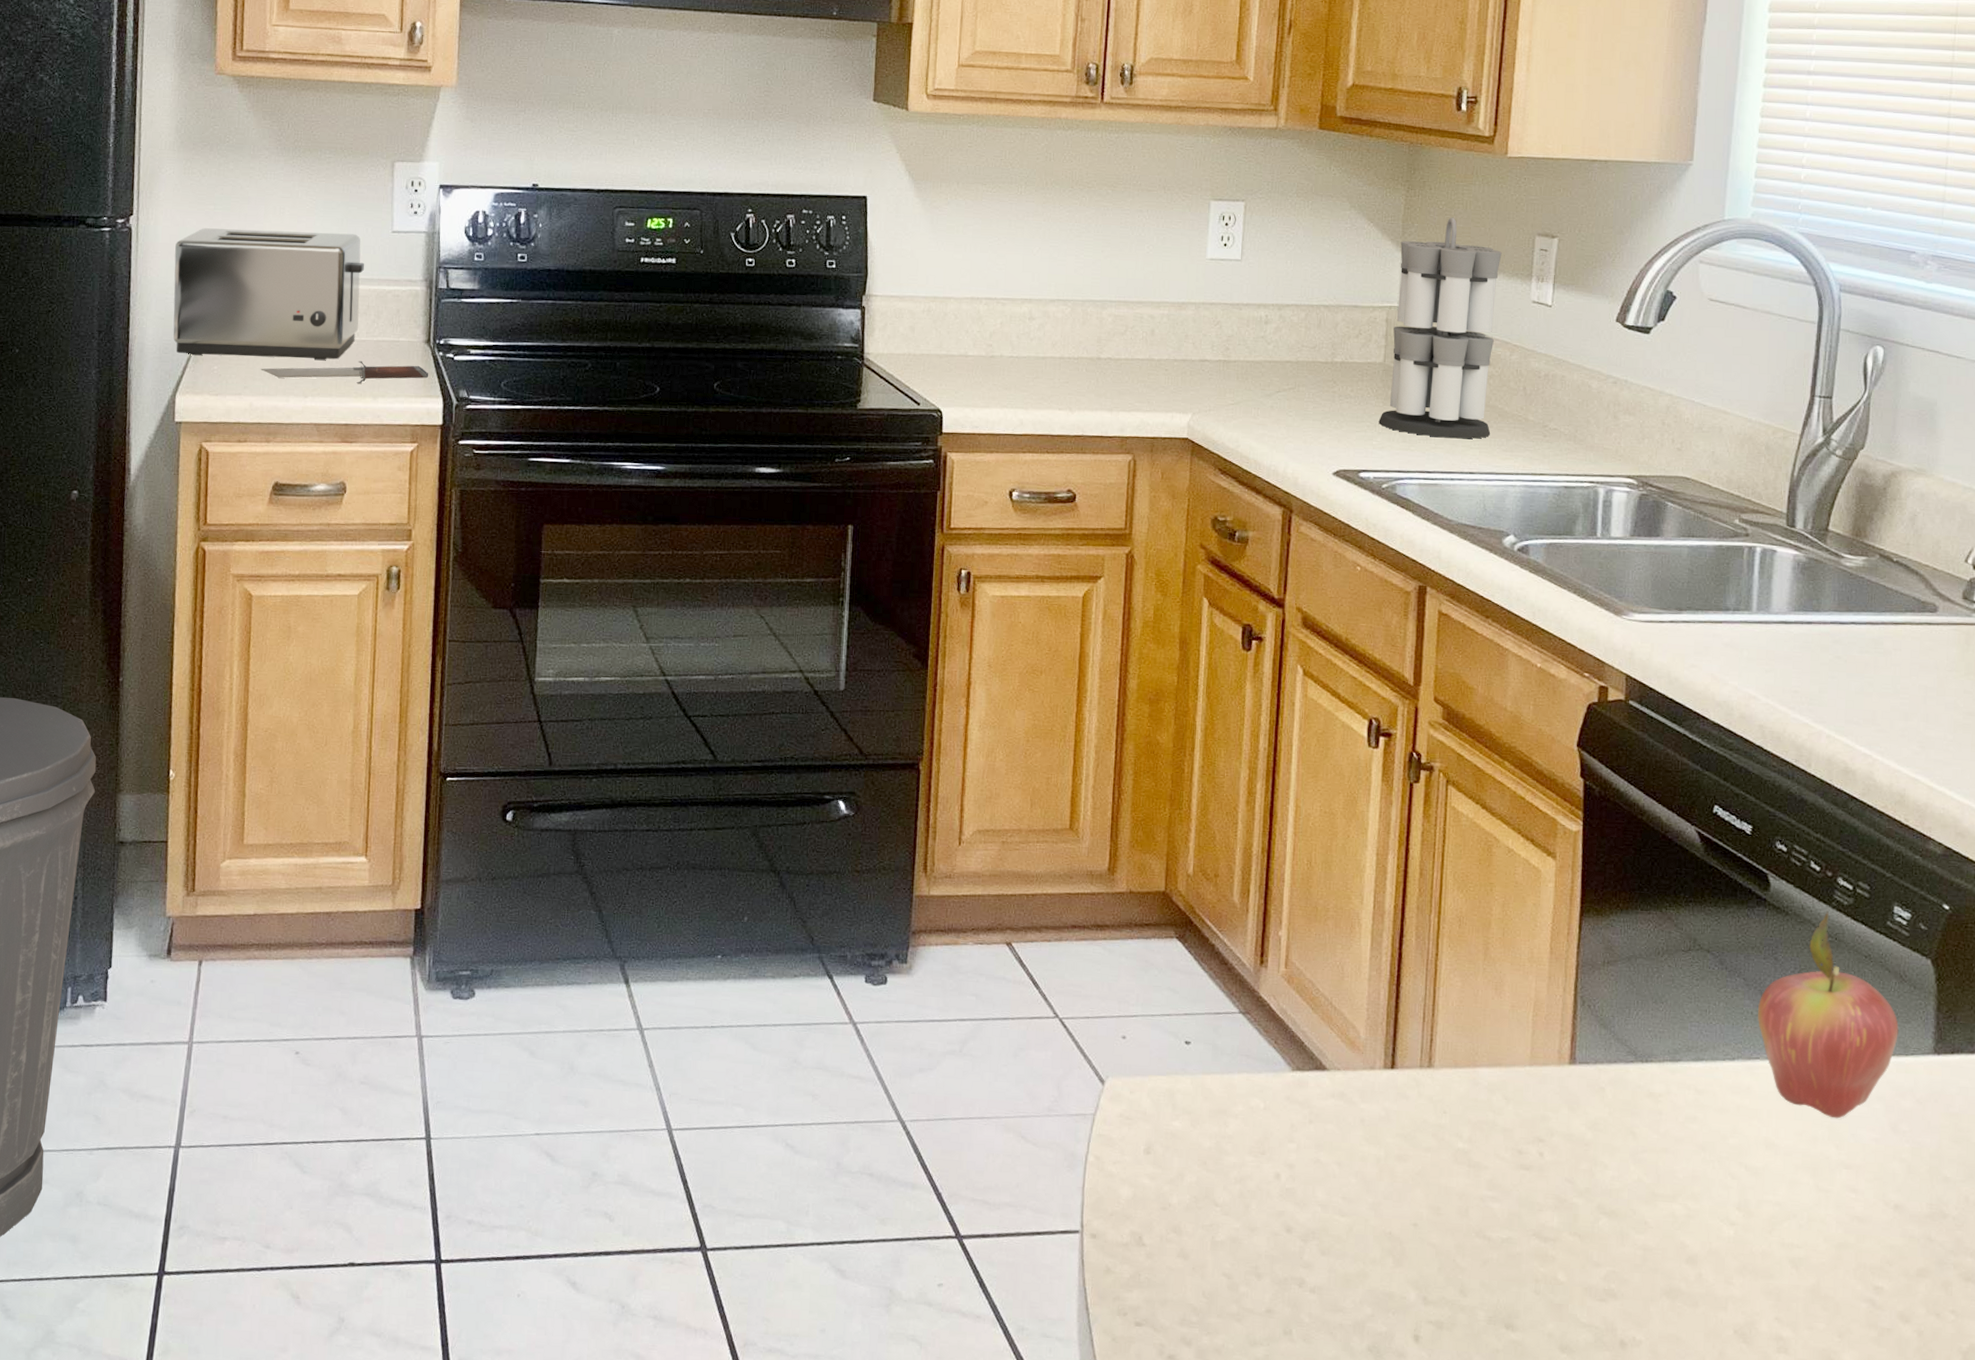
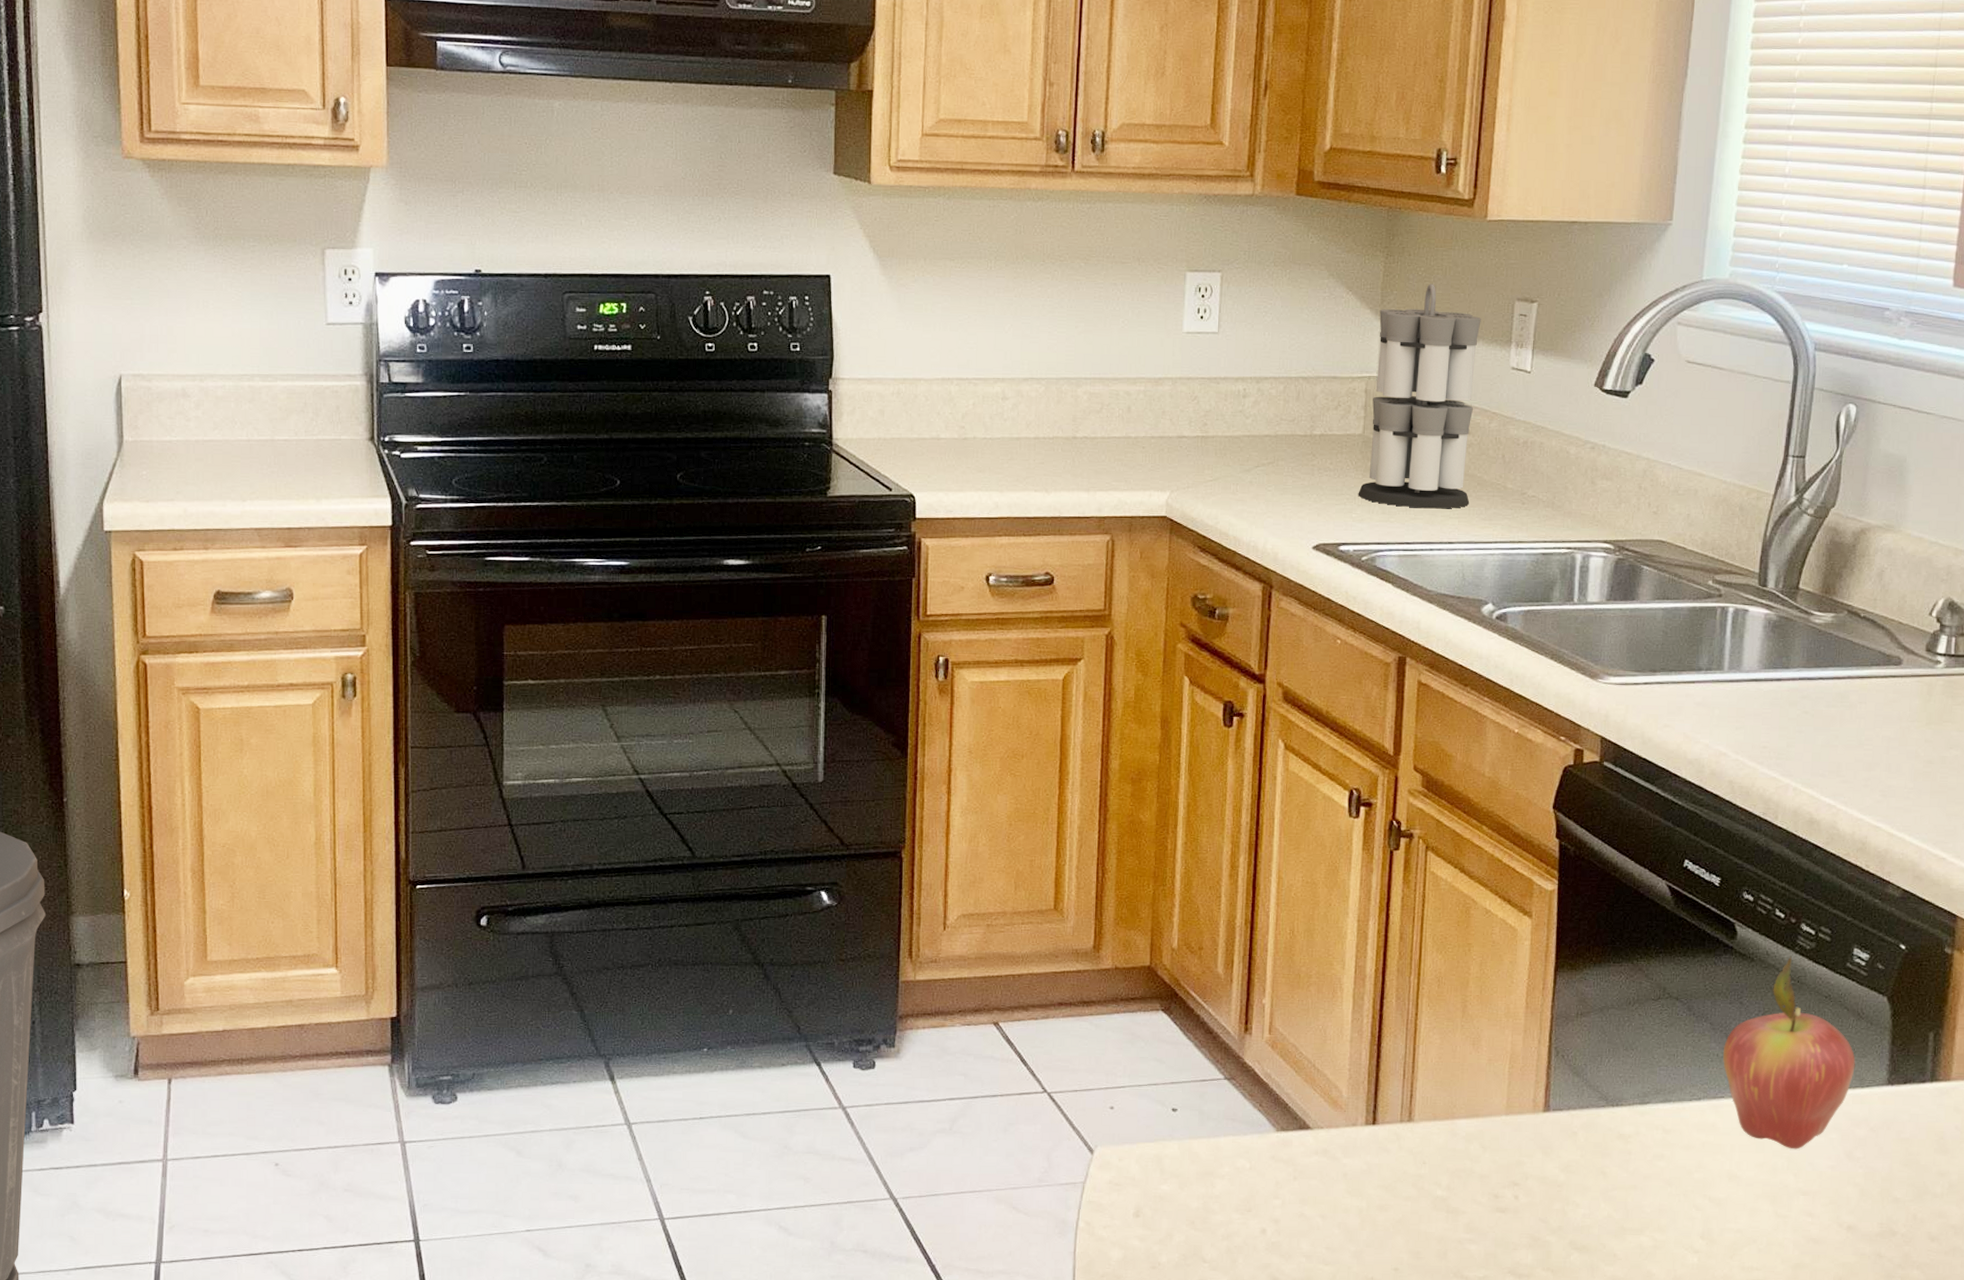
toaster: present [173,228,365,360] -> none [92,324,299,461]
knife: present [261,361,429,385] -> none [194,461,375,486]

